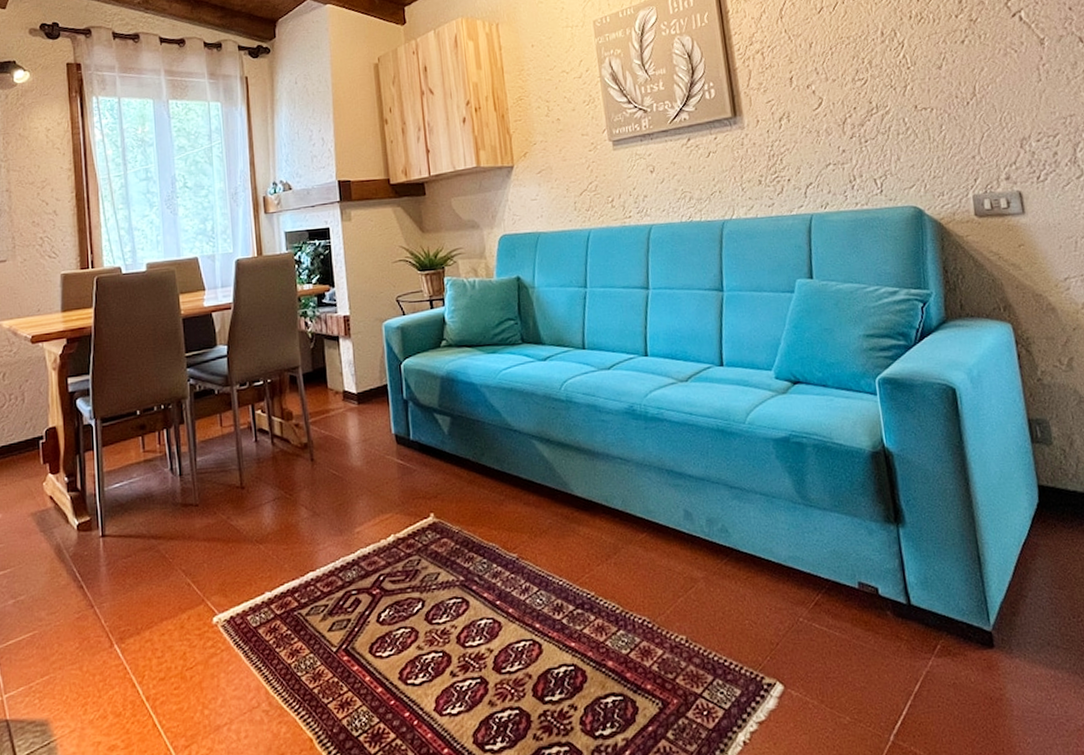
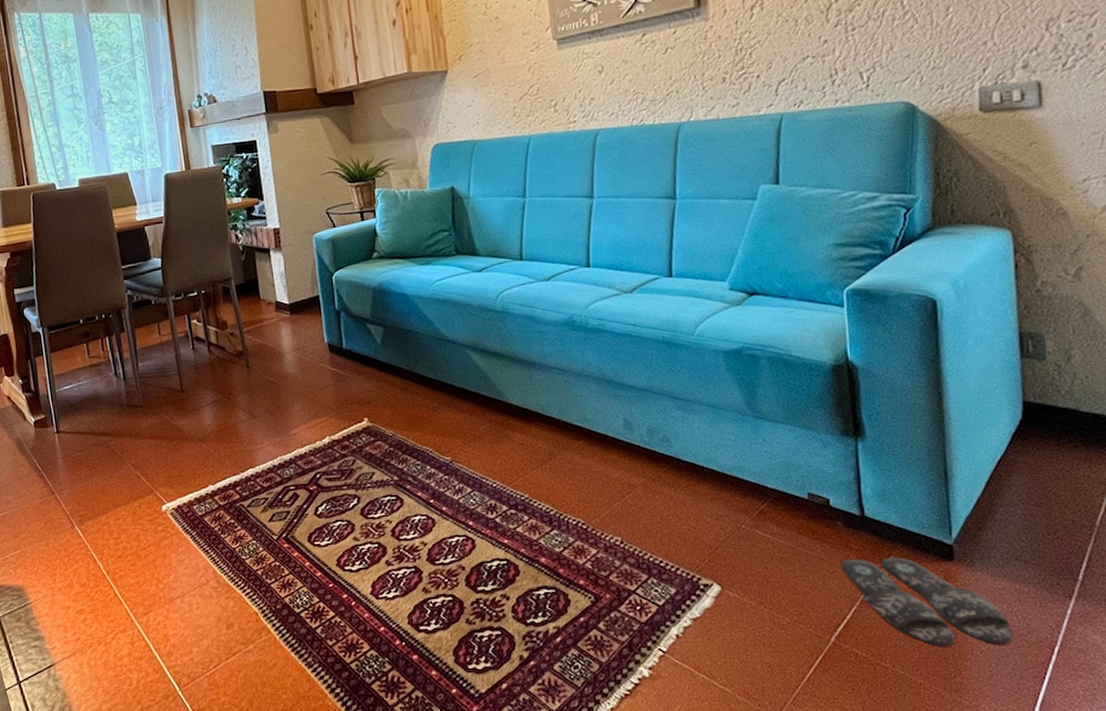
slippers: none [893,646,1054,741] -> present [840,557,1012,647]

